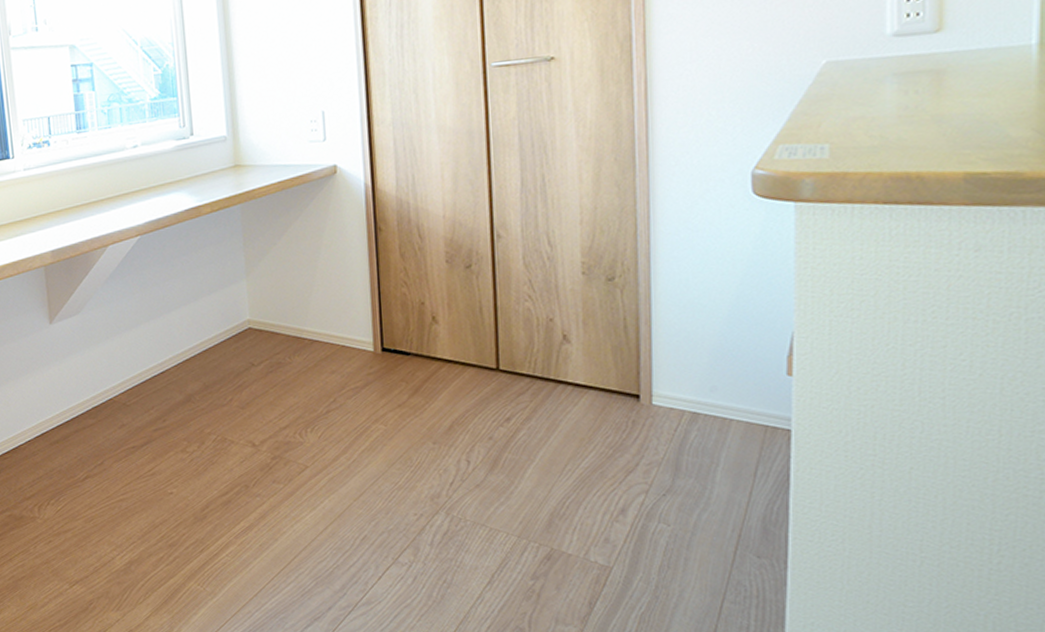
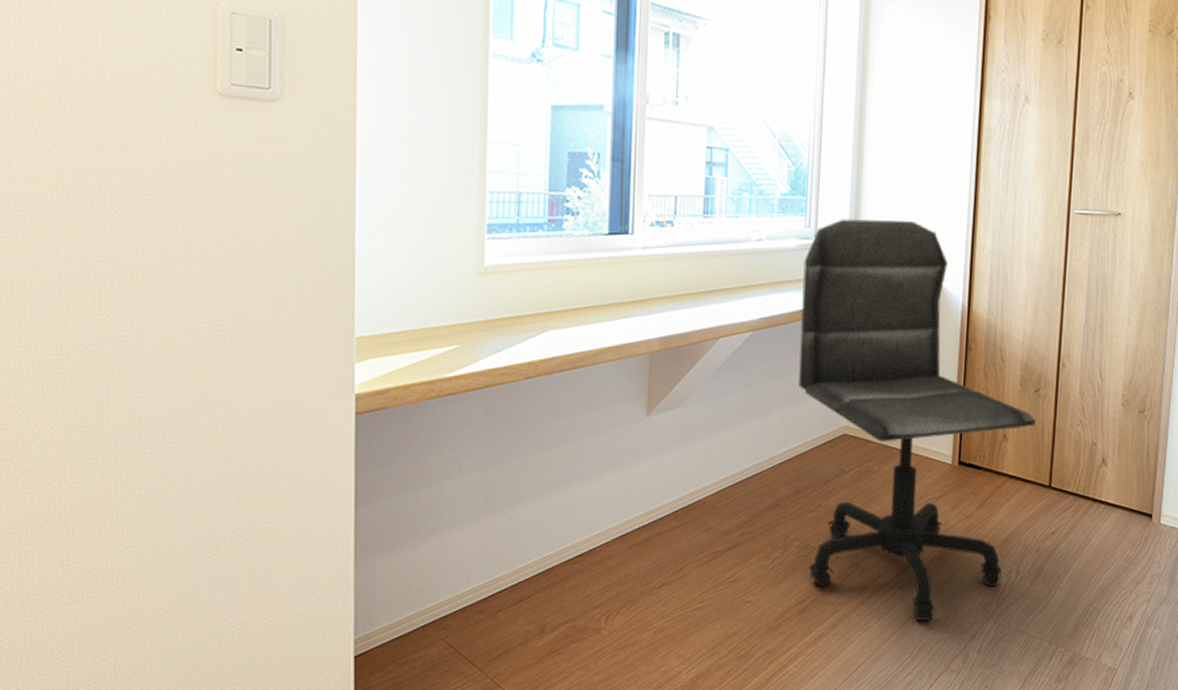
office chair: none [183,104,471,512] -> present [799,219,1036,621]

